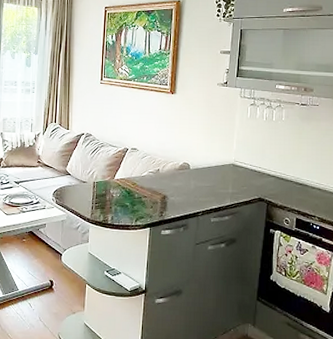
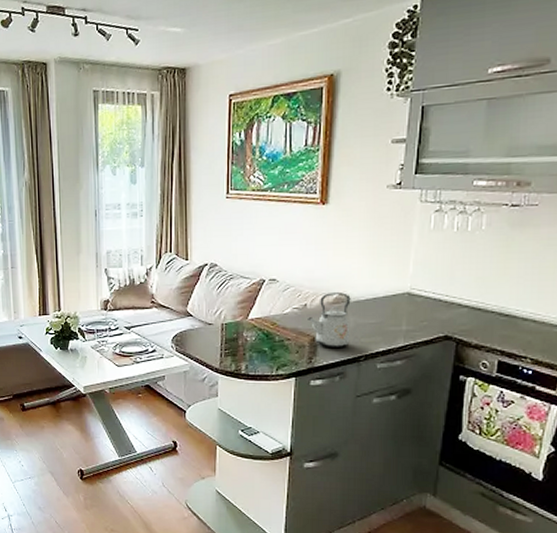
kettle: none [160,161,192,205] -> present [308,292,351,349]

